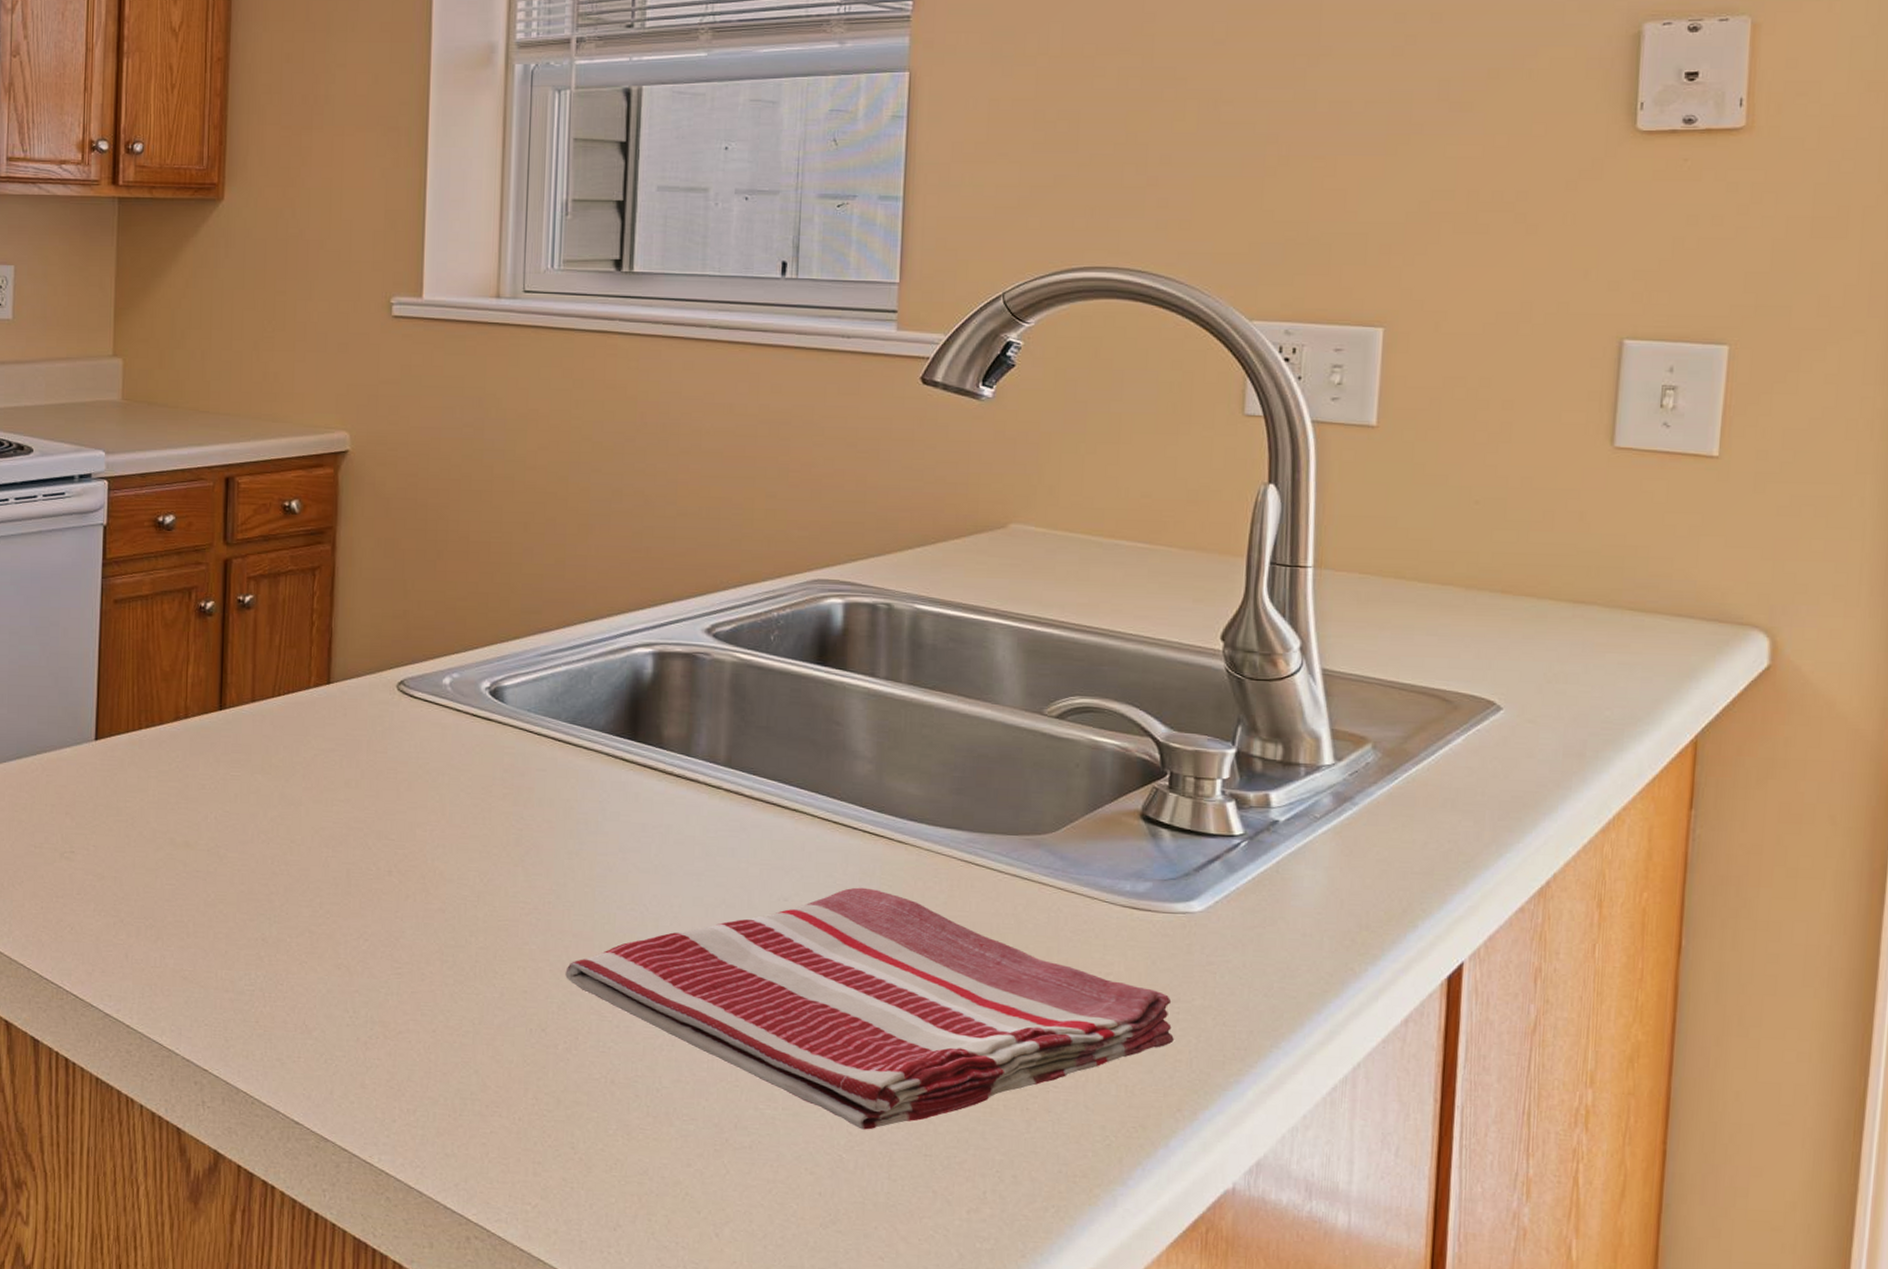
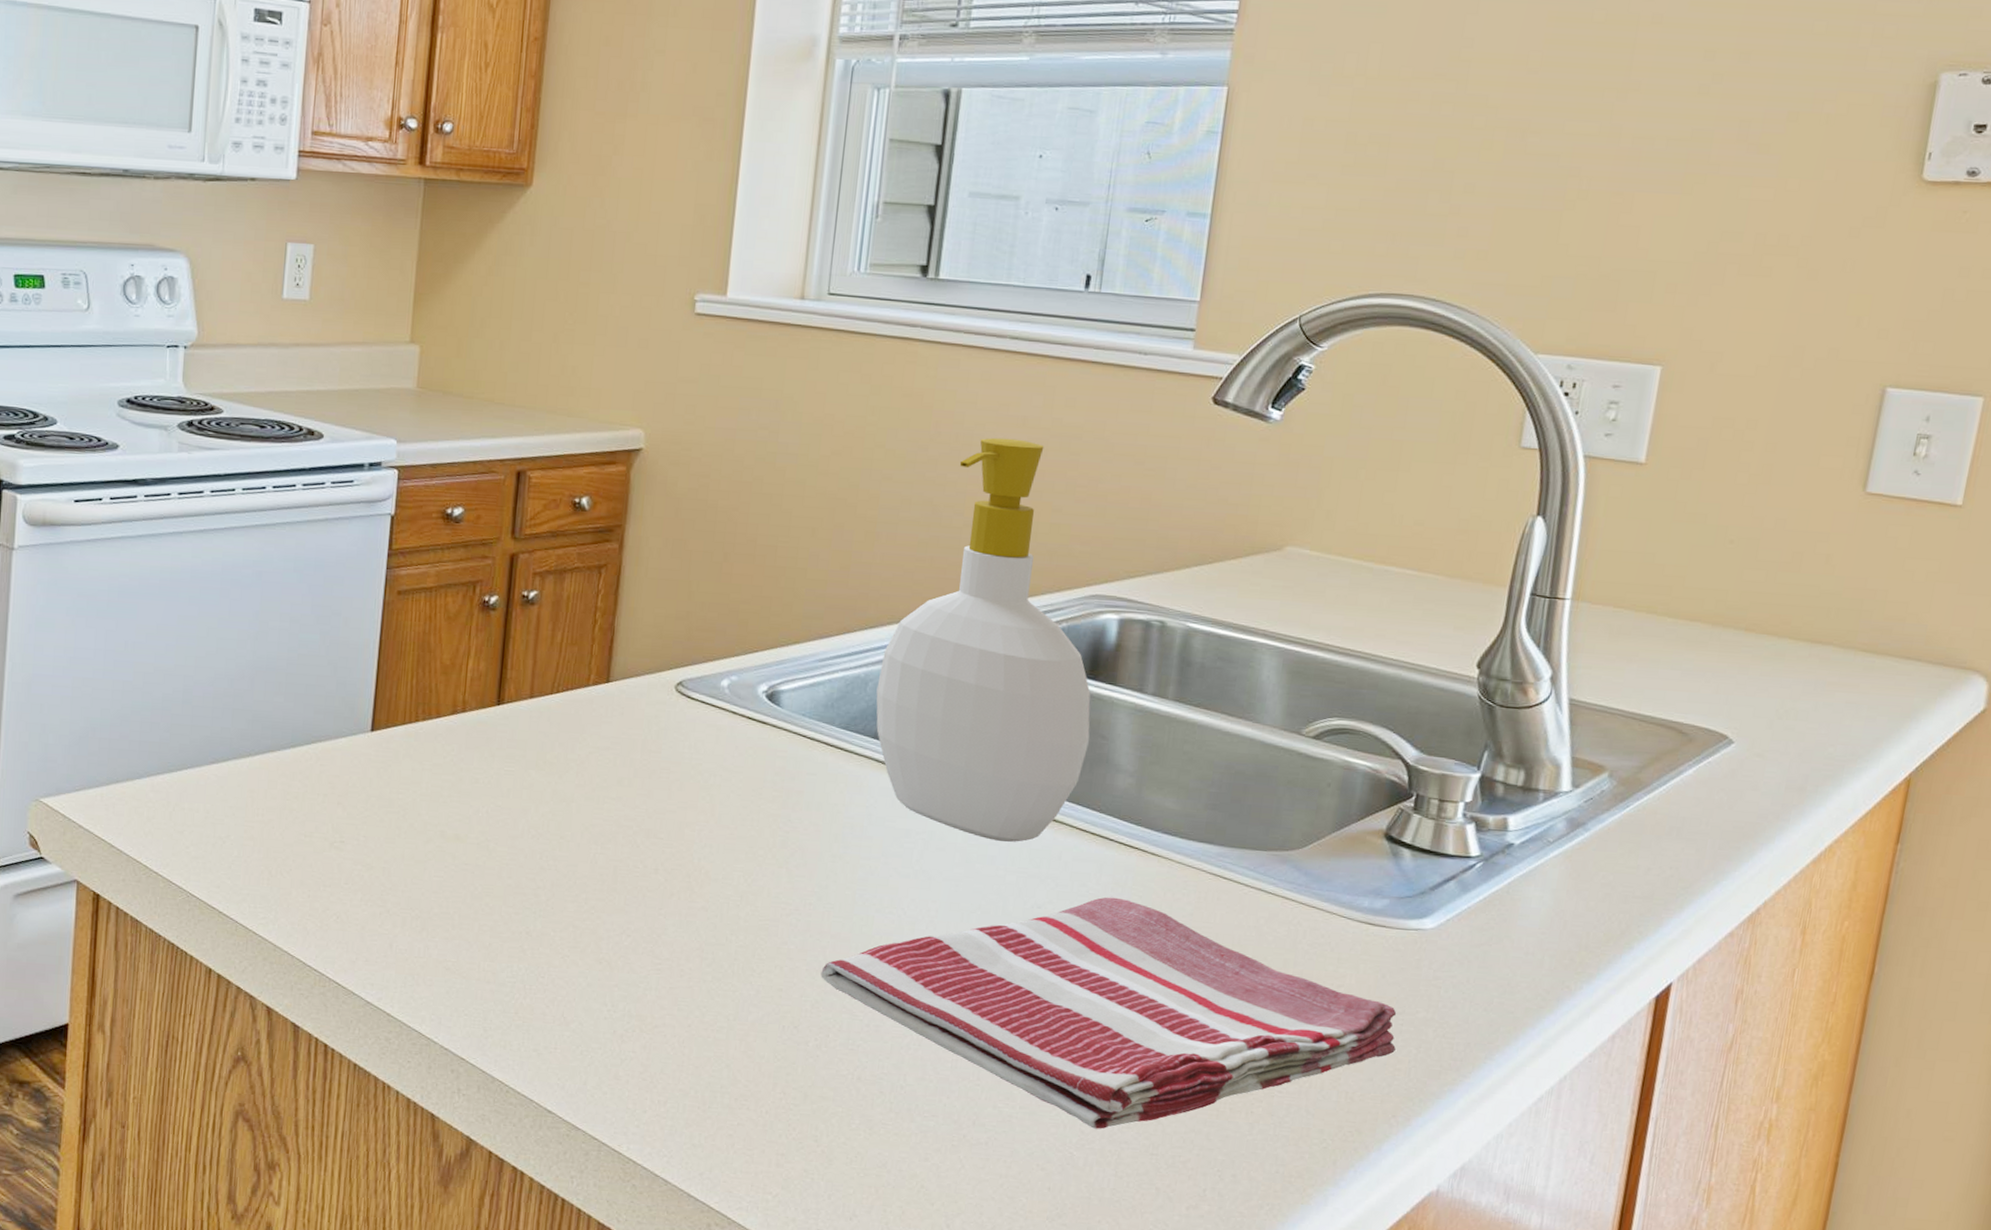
soap bottle: none [601,426,824,834] -> present [876,437,1091,843]

